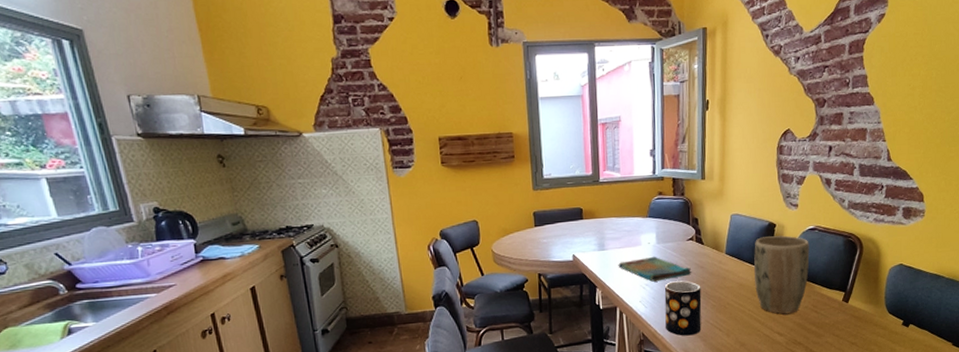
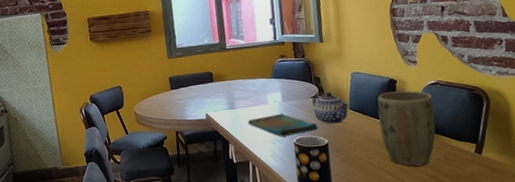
teapot: none [687,235,726,269] -> present [311,92,349,124]

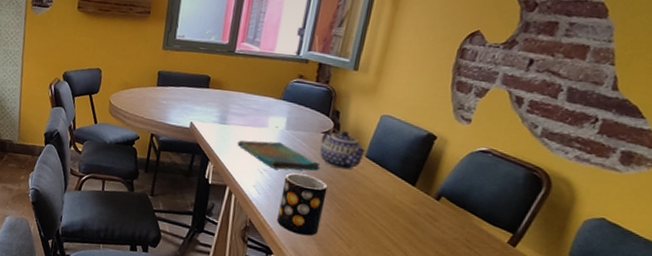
plant pot: present [377,90,436,167] -> none [394,147,477,242]

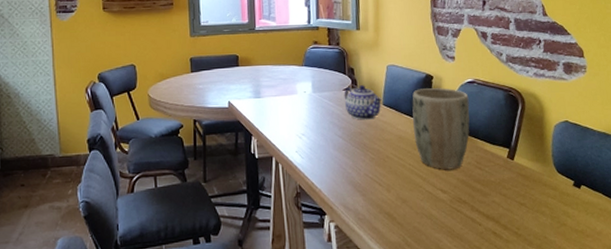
dish towel: present [237,140,321,171] -> none [274,105,349,132]
mug: present [277,173,328,236] -> none [321,131,360,190]
plant pot: none [394,147,477,242] -> present [412,88,470,170]

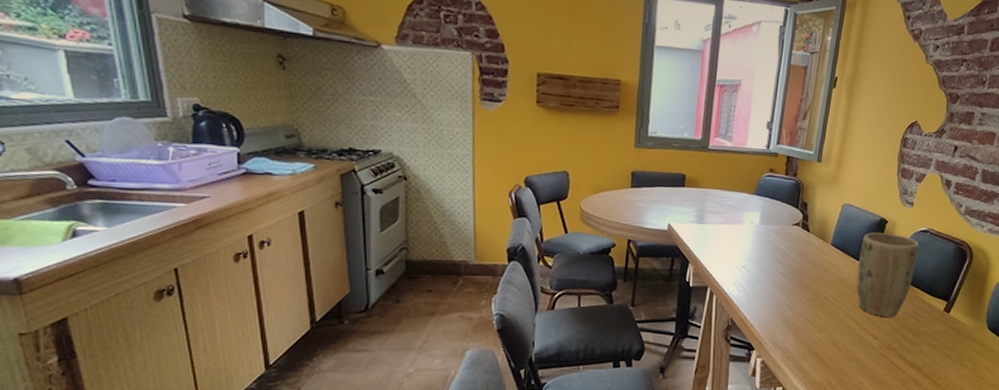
teapot: present [344,85,383,120] -> none [791,222,832,259]

